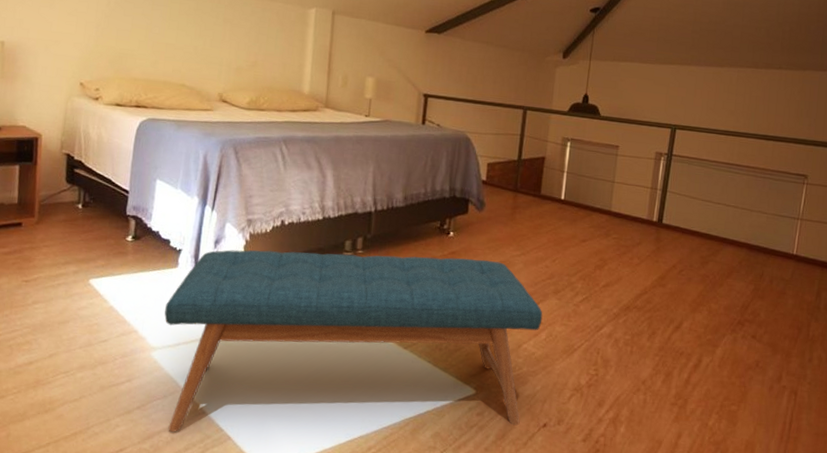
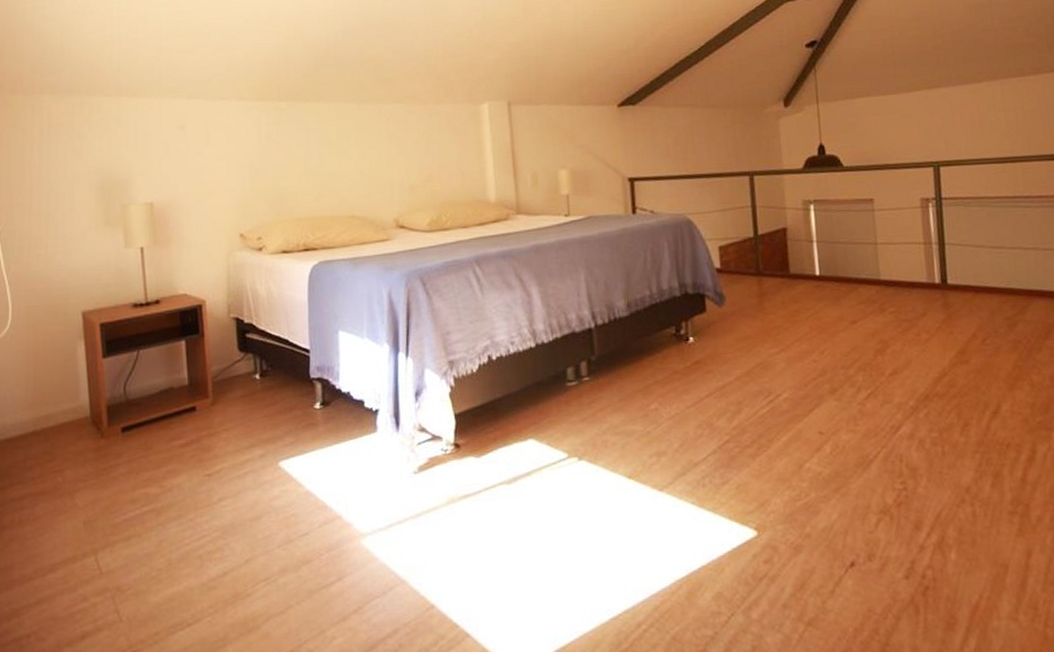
bench: present [164,250,543,432] -> none [369,364,823,637]

